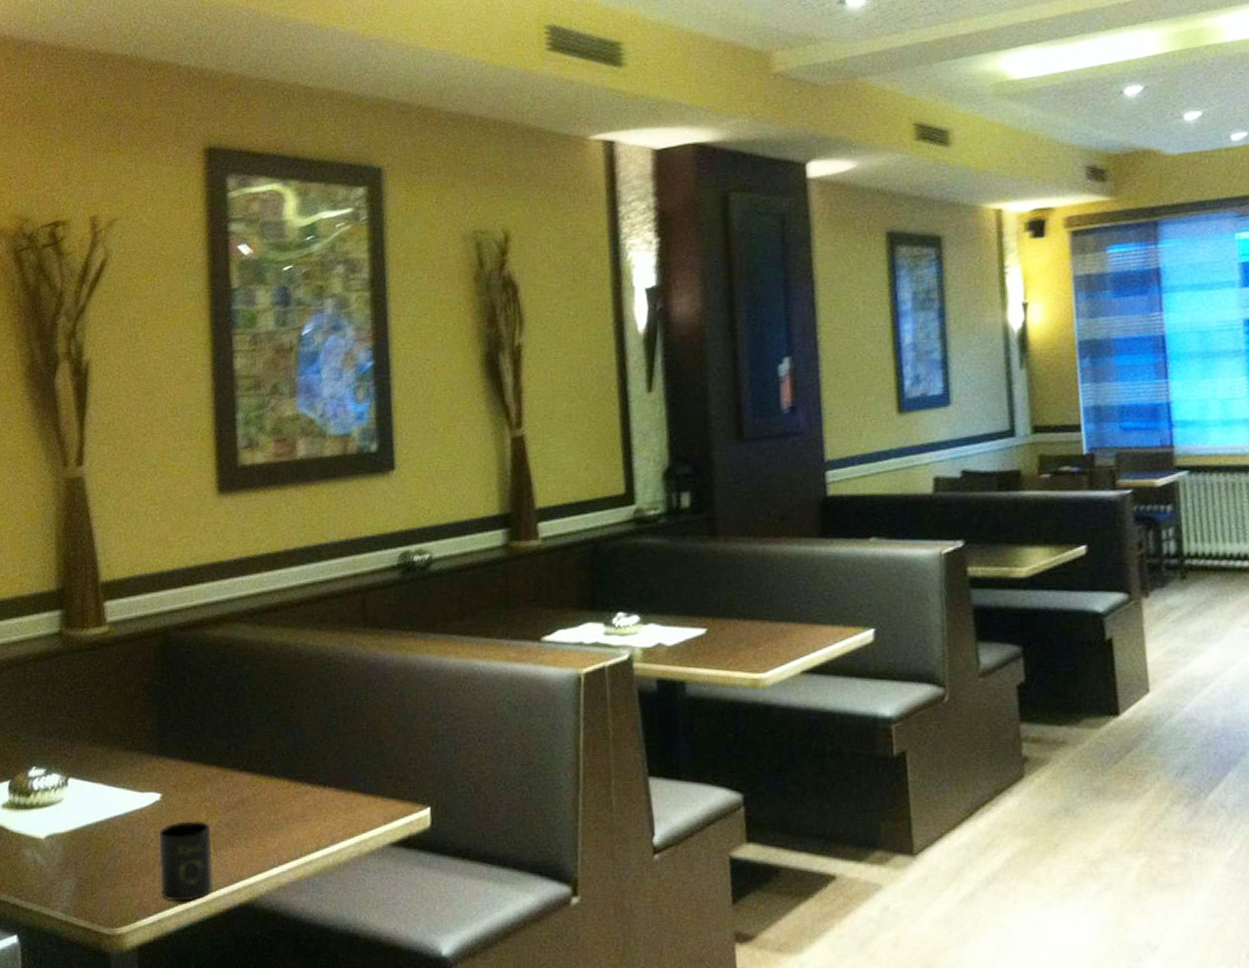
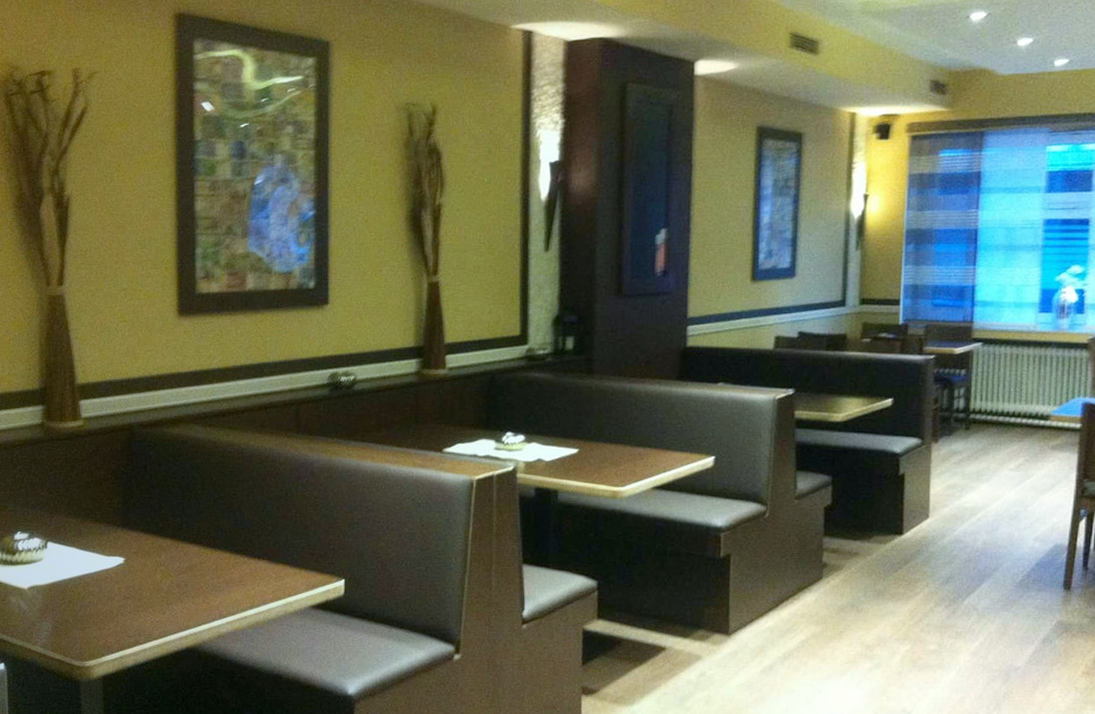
mug: present [158,821,212,902] -> none [121,580,165,644]

